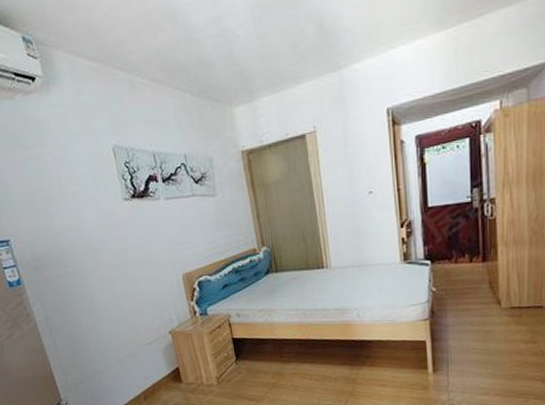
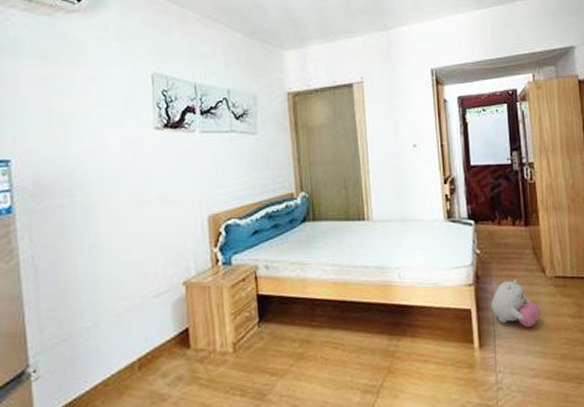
plush toy: none [445,312,494,354] -> present [491,279,541,328]

